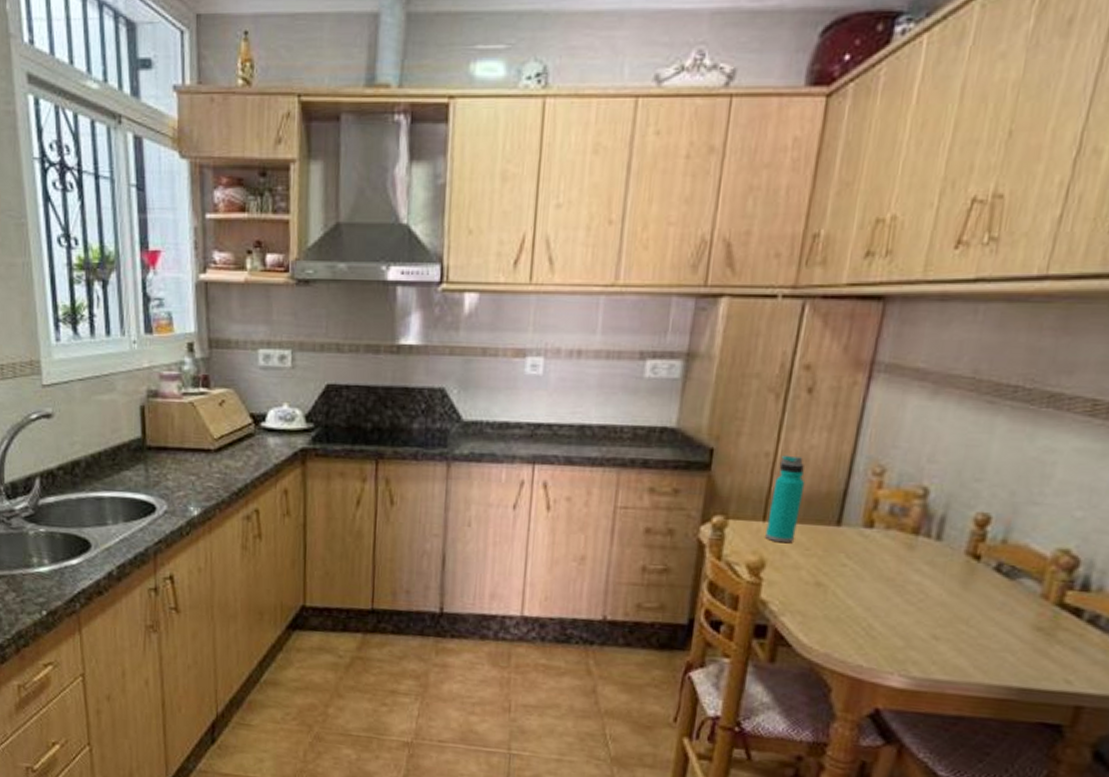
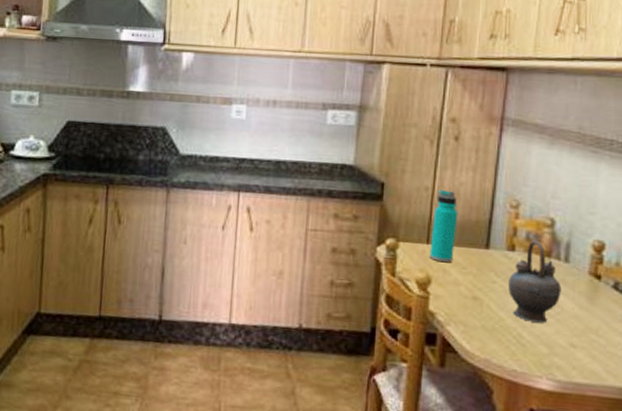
teapot: none [860,513,929,612] -> present [508,239,562,323]

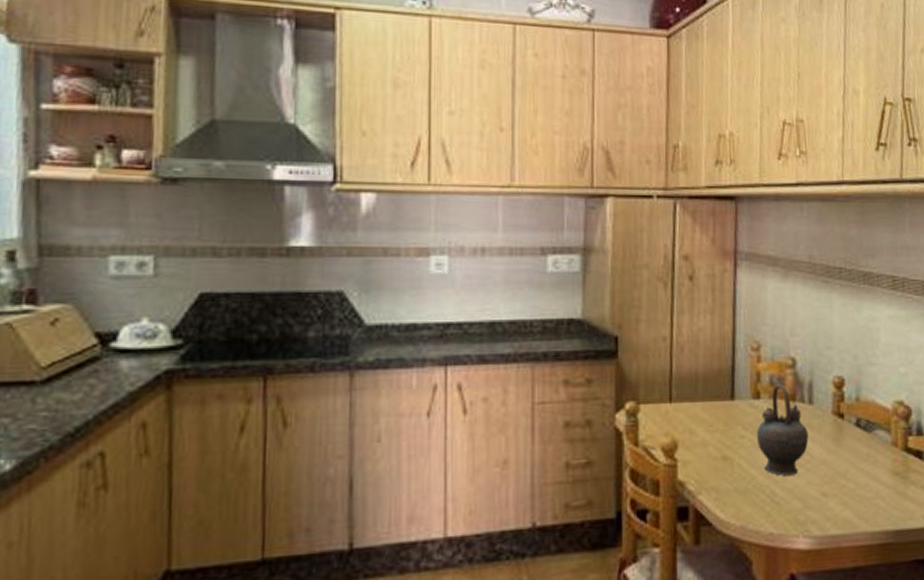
water bottle: present [430,189,458,263] -> none [673,338,700,422]

